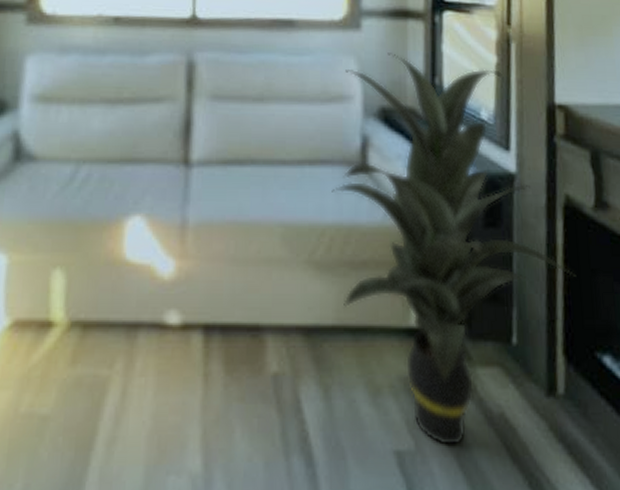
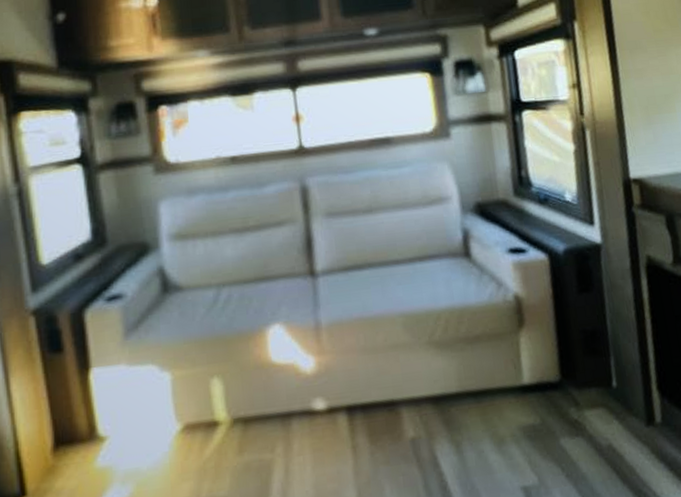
indoor plant: present [332,53,577,447] -> none [441,154,663,478]

